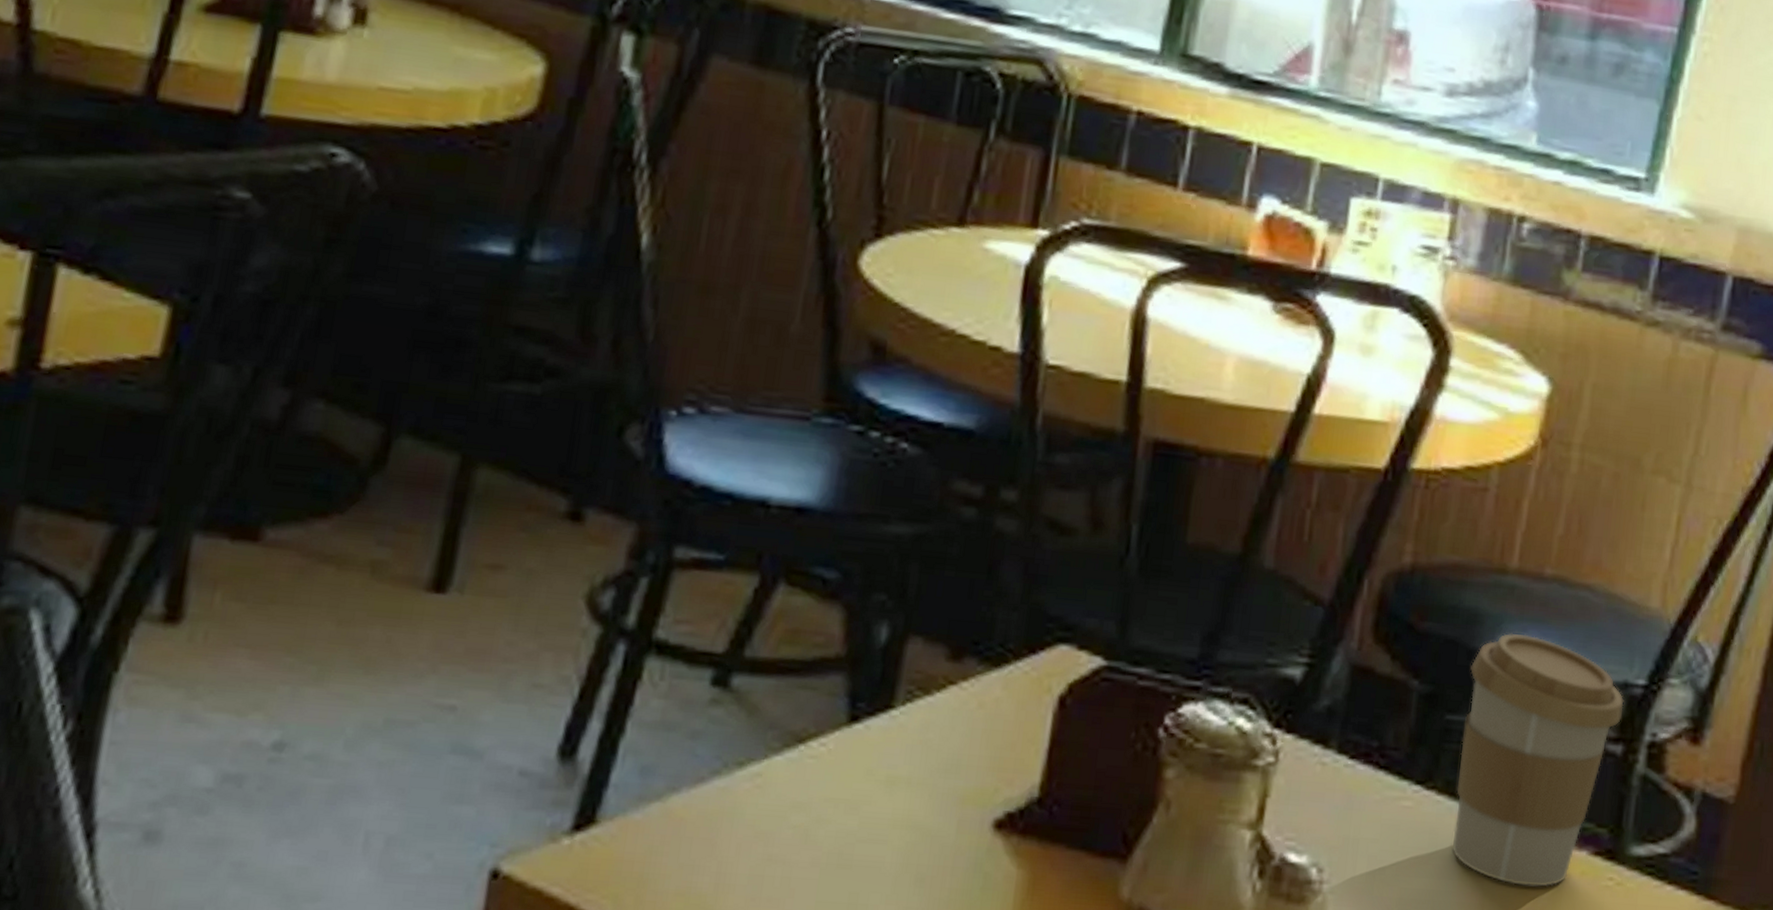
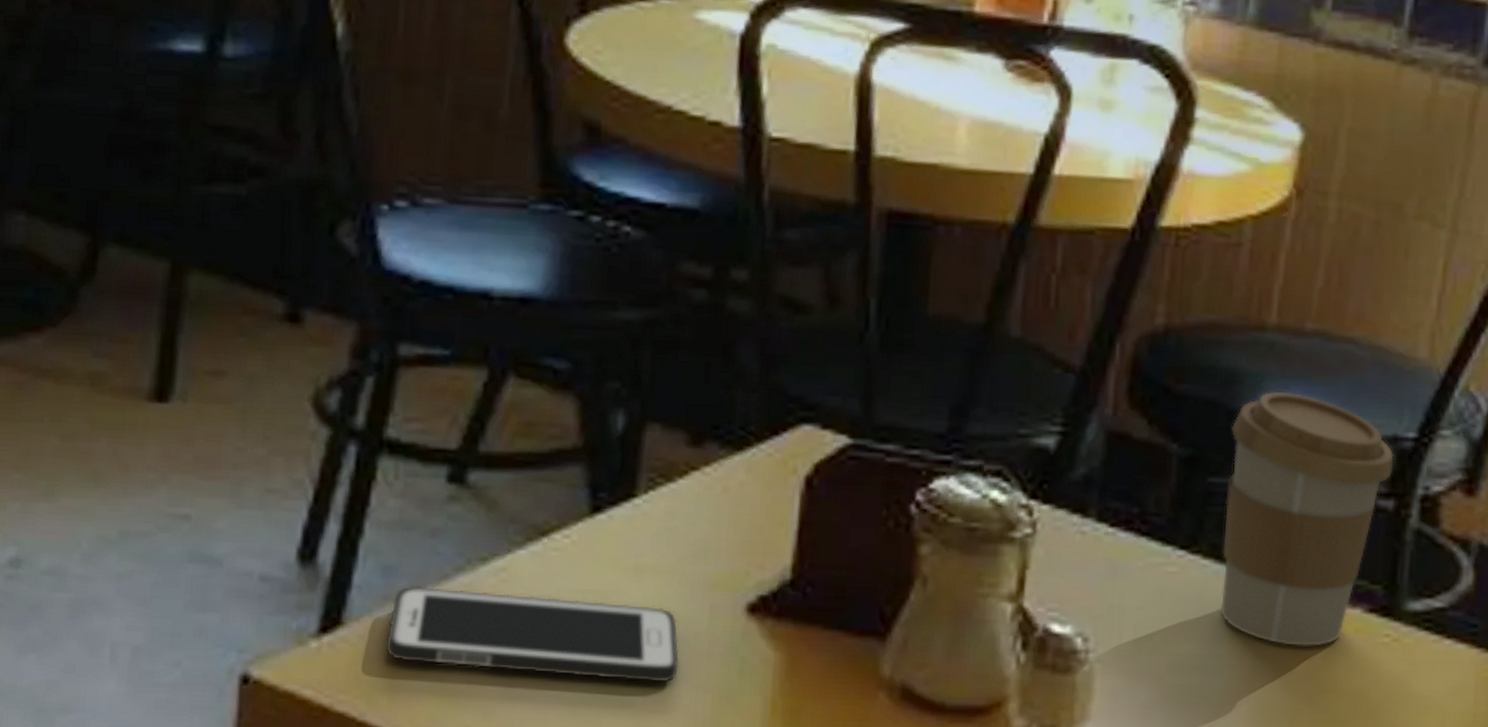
cell phone: none [636,787,925,896] -> present [385,586,679,683]

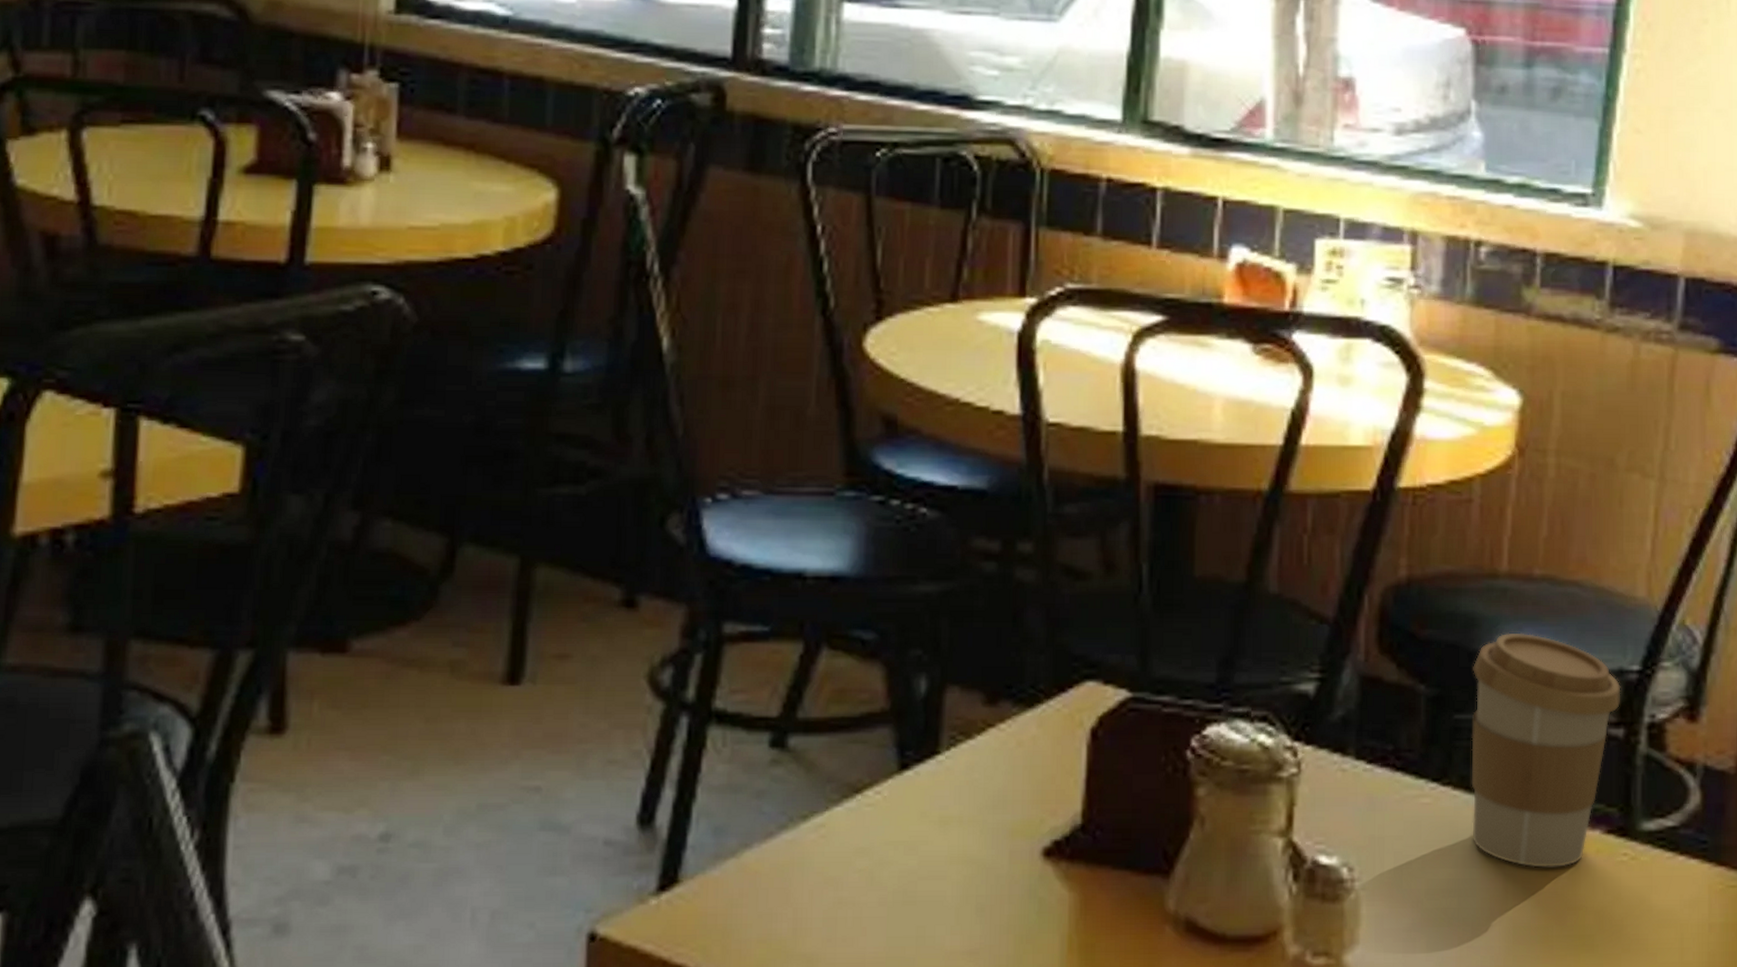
cell phone: present [385,586,679,683] -> none [718,845,983,925]

